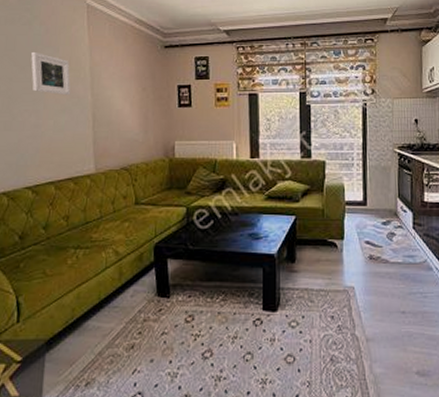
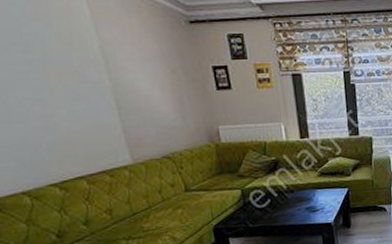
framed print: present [31,52,71,96] -> none [13,27,82,81]

